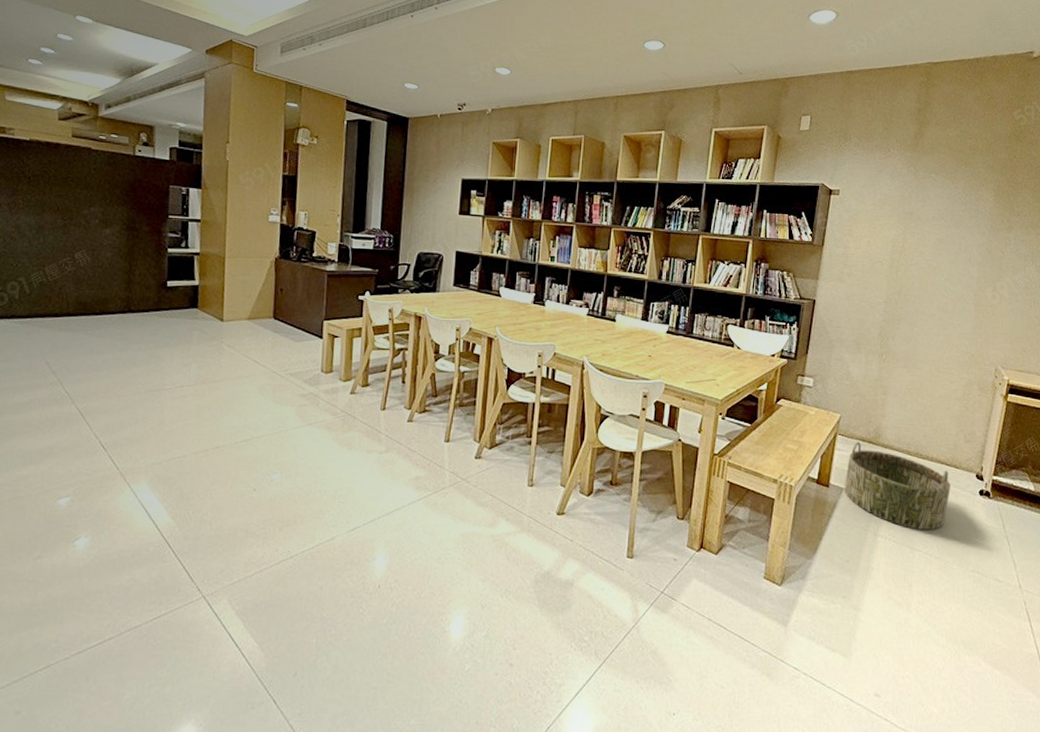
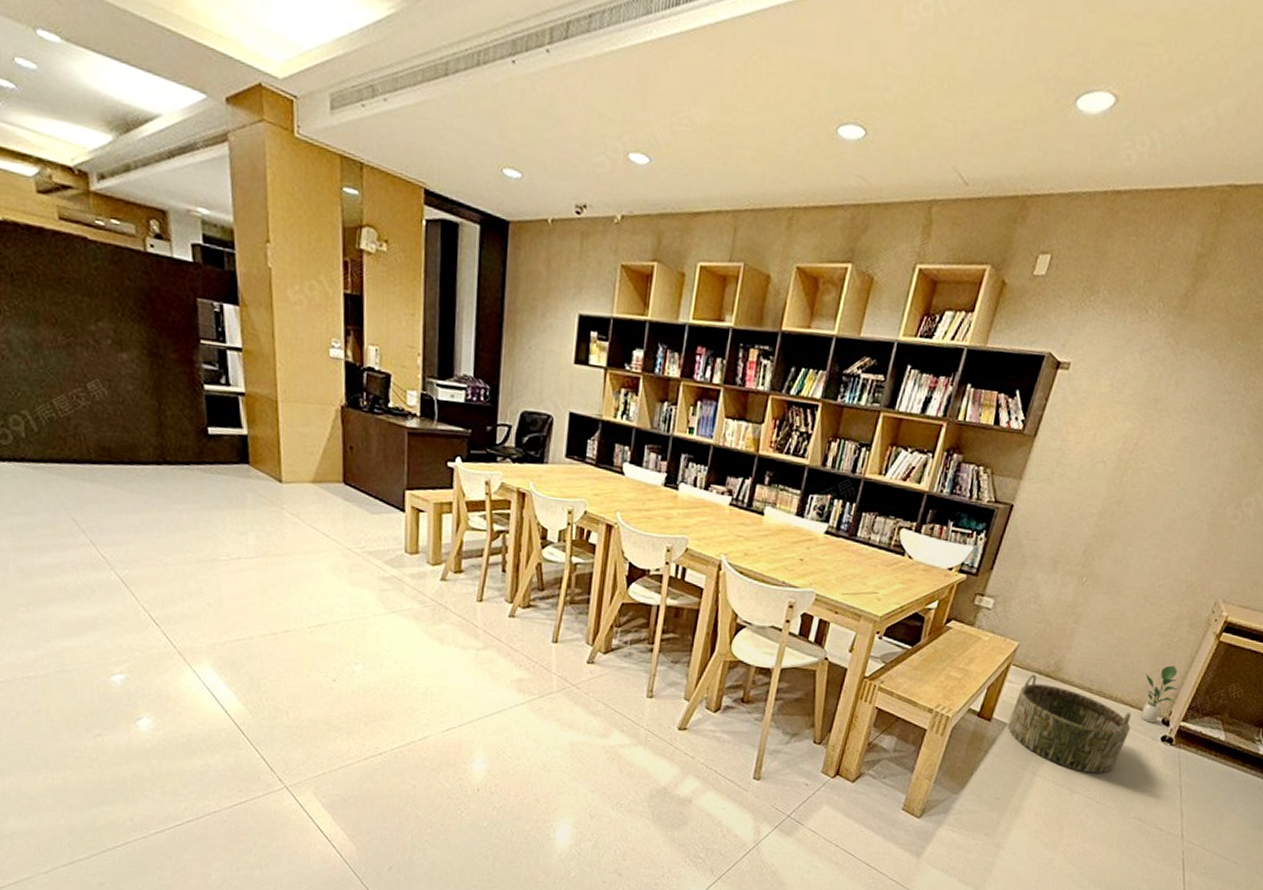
potted plant: none [953,426,982,479] -> present [1139,665,1178,723]

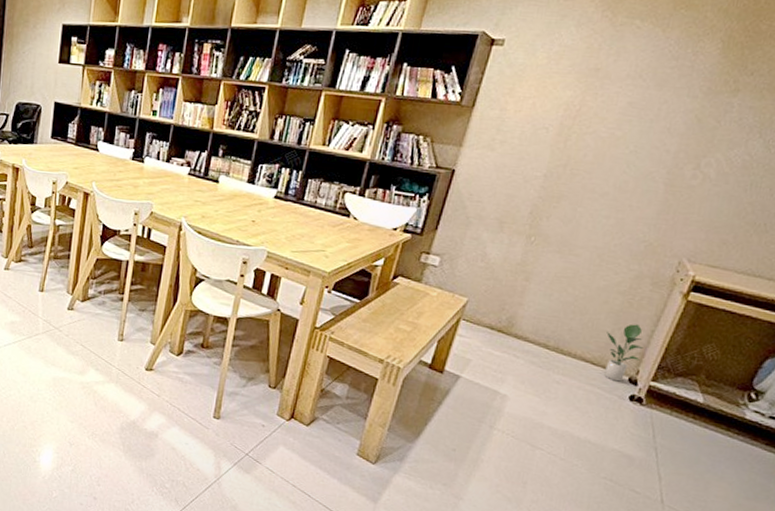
basket: present [1007,674,1132,773] -> none [461,328,594,430]

